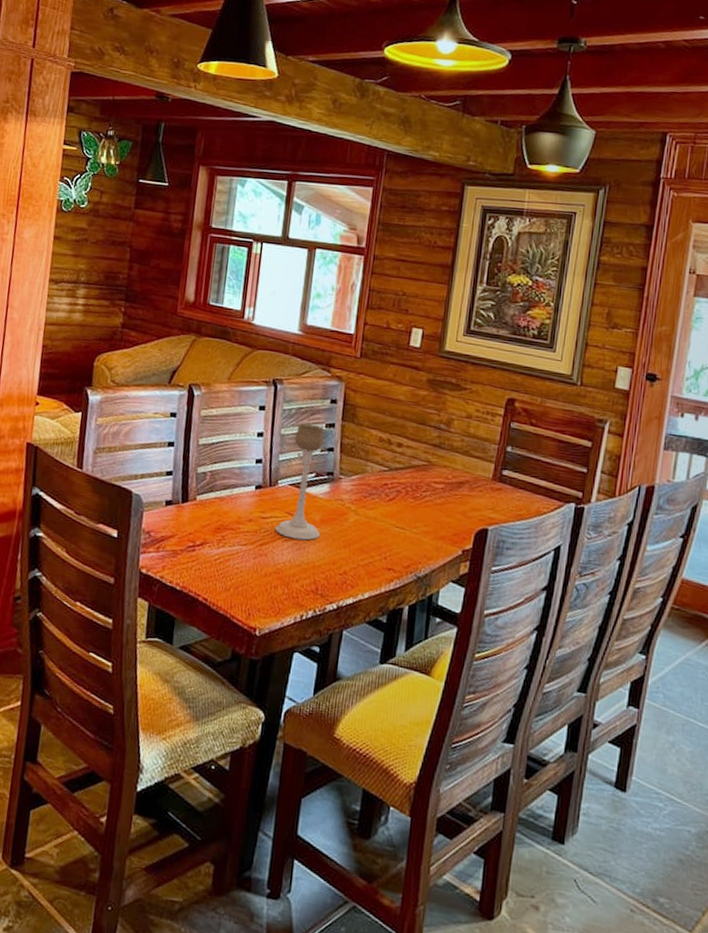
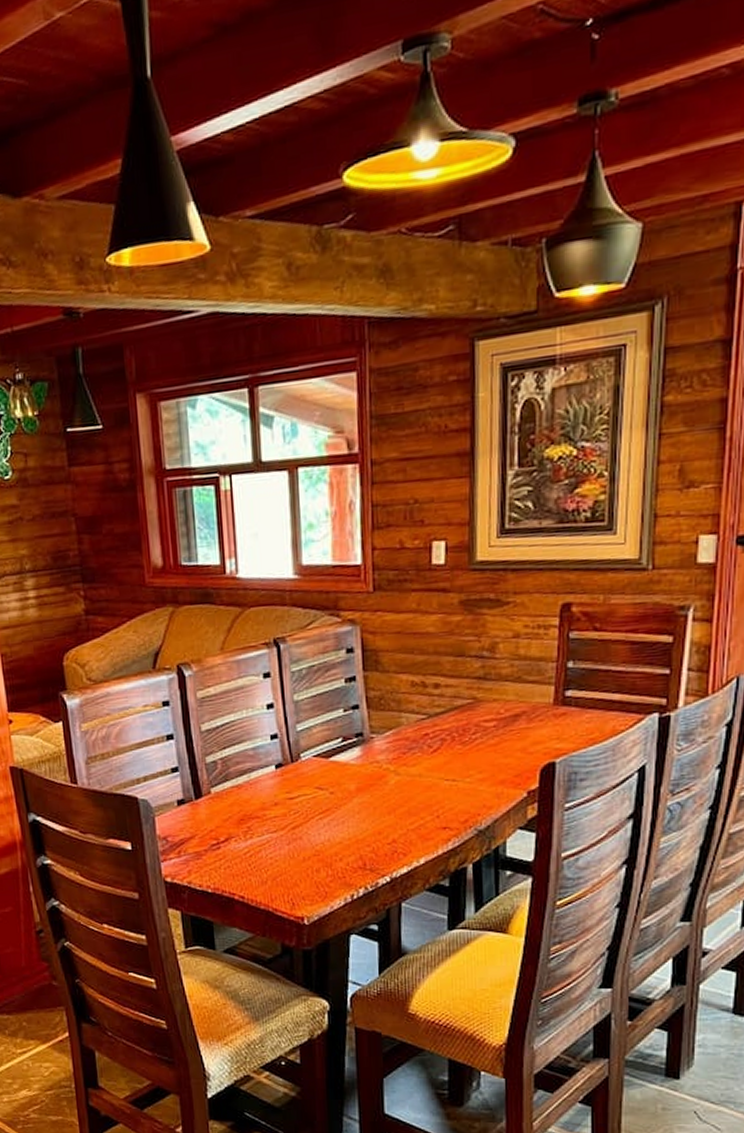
candle holder: present [275,423,324,541] -> none [306,682,359,815]

